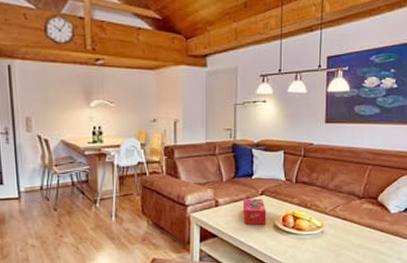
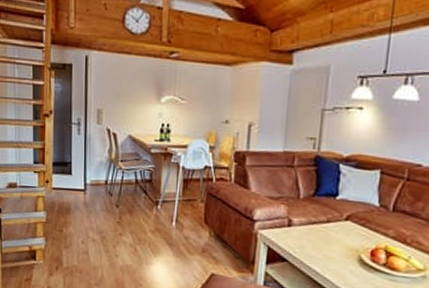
tissue box: present [243,198,267,225] -> none [320,222,351,256]

